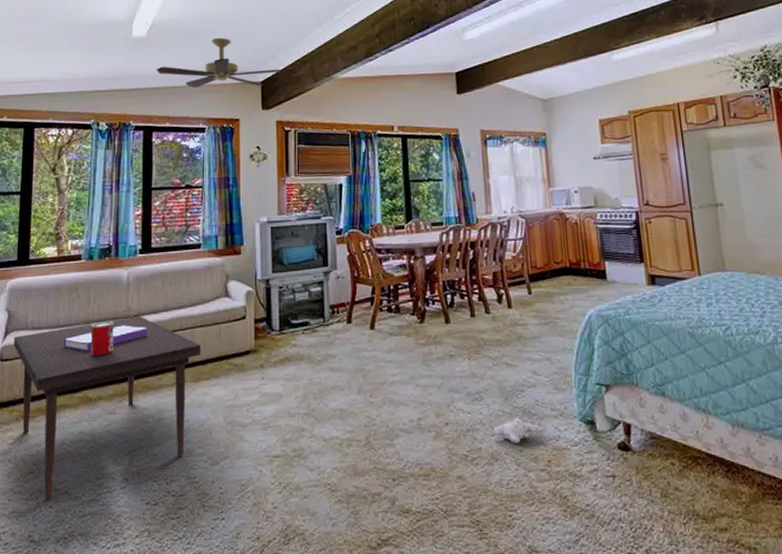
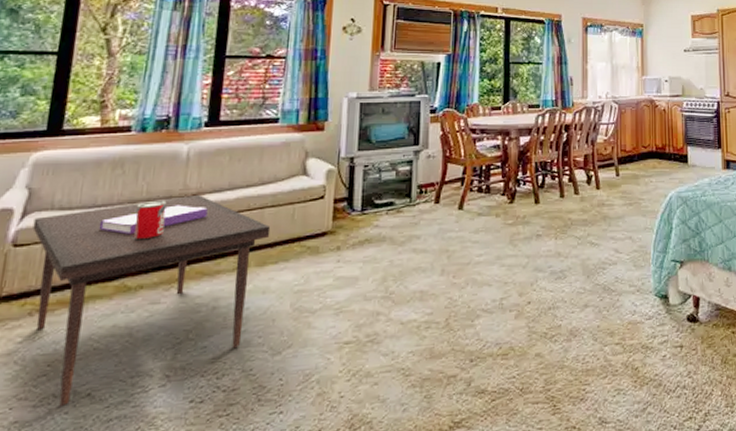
plush toy: present [493,417,551,462] -> none [573,294,626,336]

